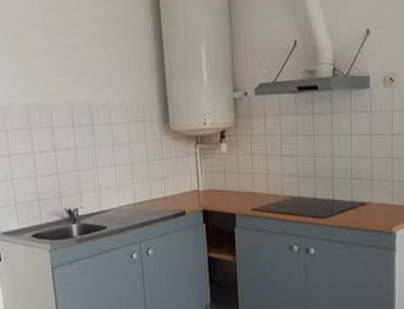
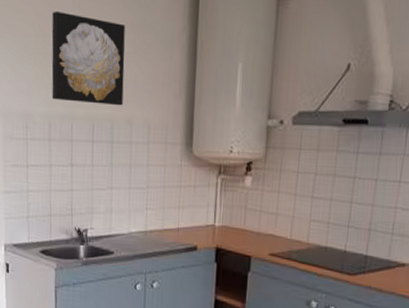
wall art: none [19,9,99,92] -> present [51,10,125,106]

